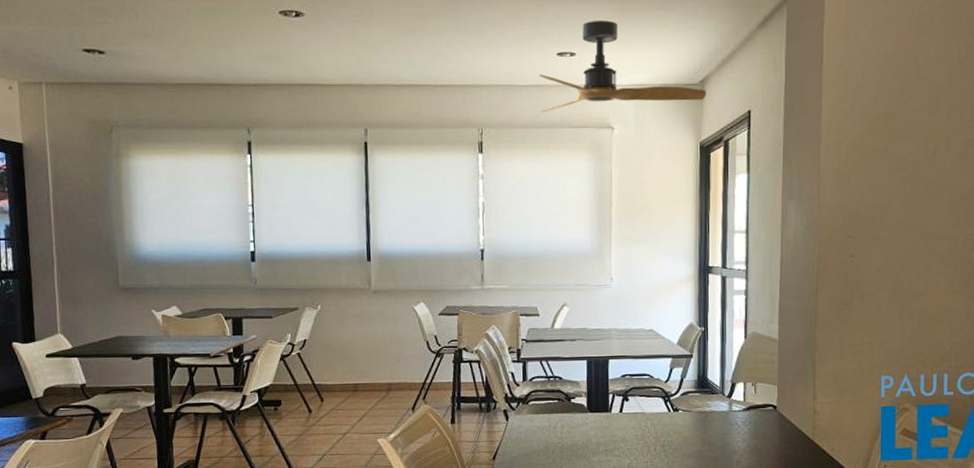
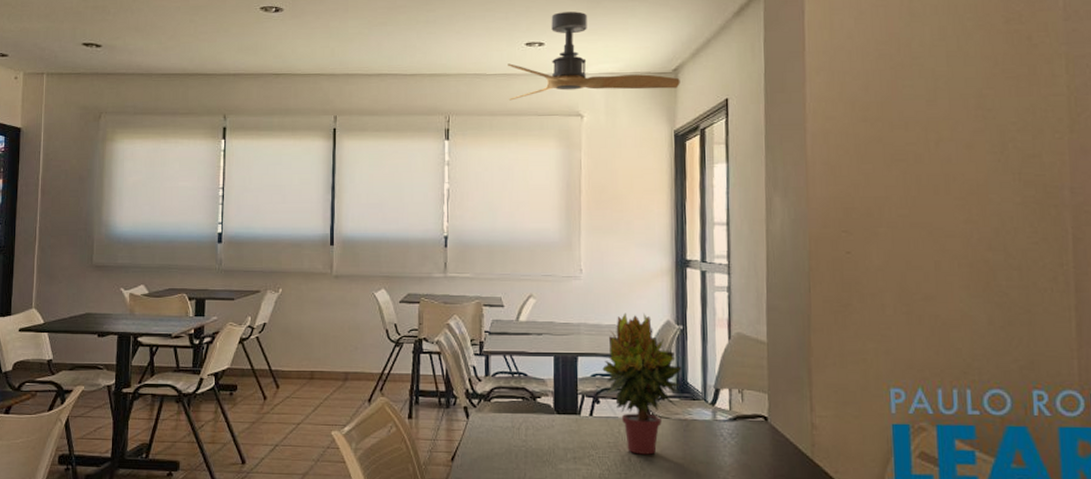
potted plant: none [631,317,703,445] -> present [602,312,682,455]

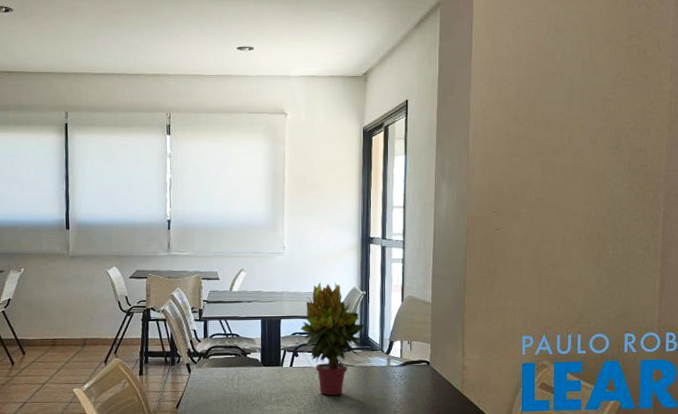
ceiling fan: present [508,11,680,101] -> none [222,19,369,100]

